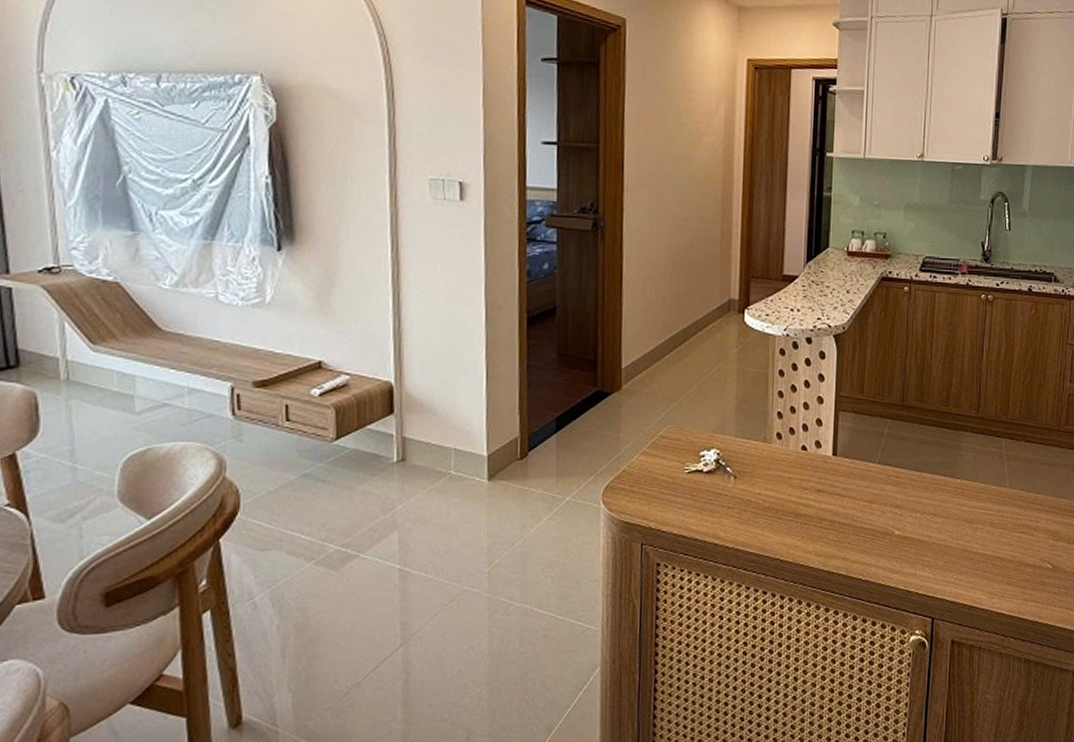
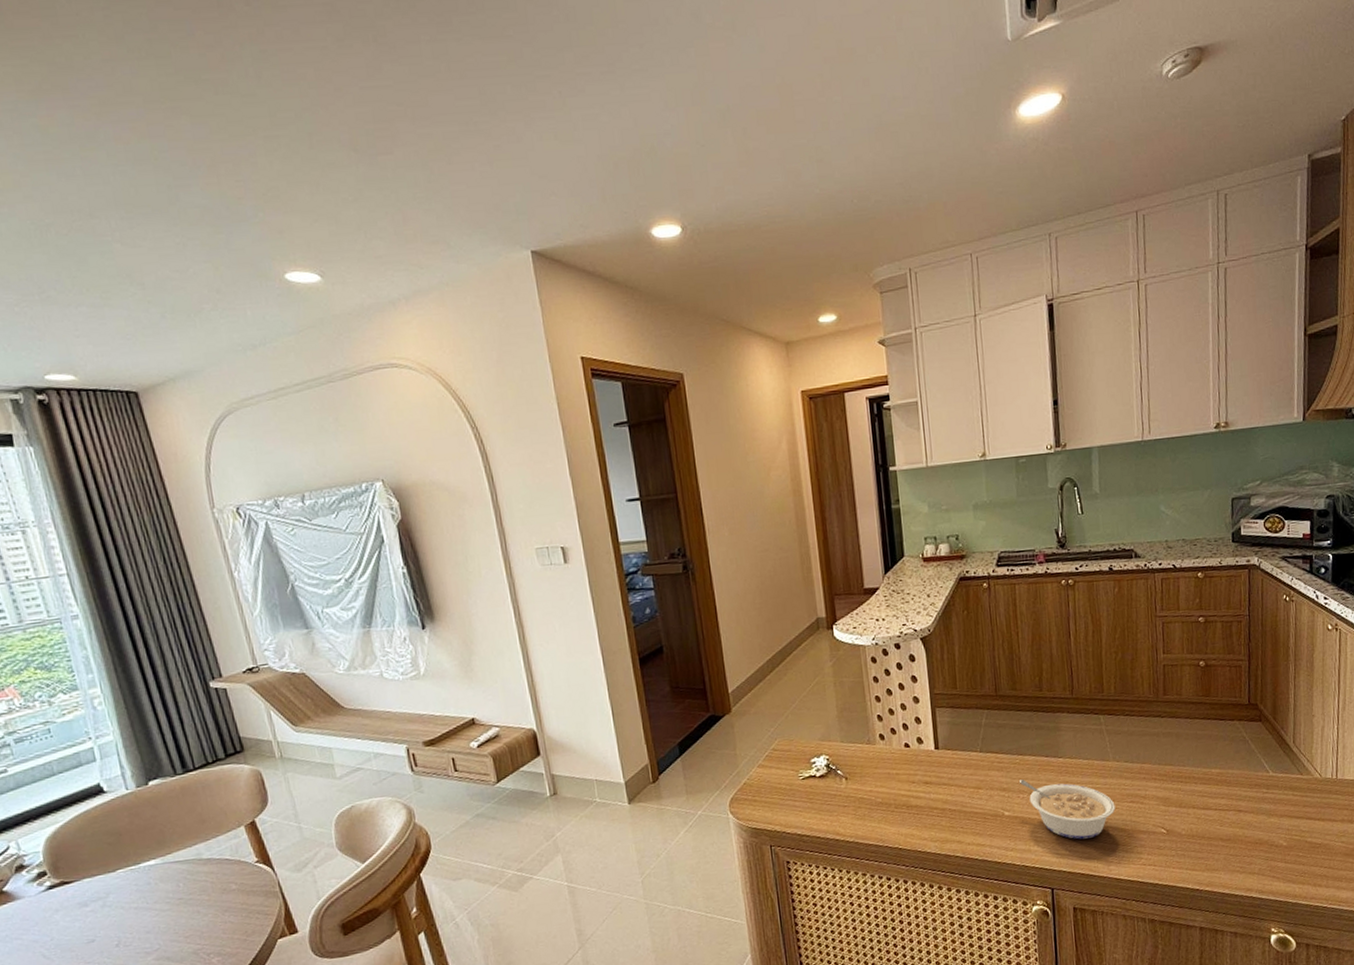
legume: none [913,498,1006,568] -> present [1018,779,1115,840]

